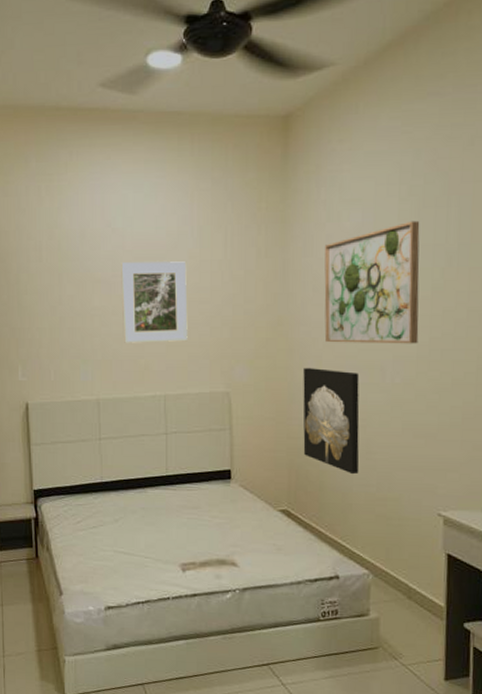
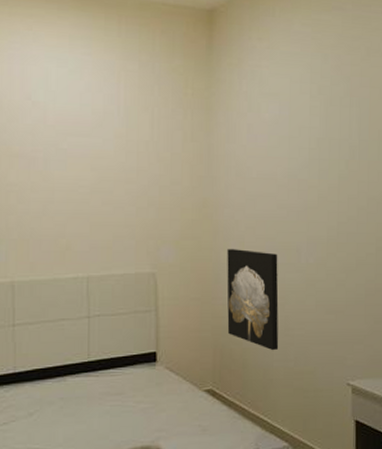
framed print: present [121,261,188,343] -> none [41,137,113,222]
wall art: present [324,220,420,344] -> none [246,116,329,228]

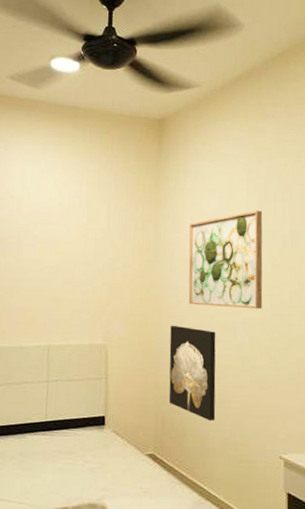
wall art: none [246,116,329,228] -> present [188,210,263,310]

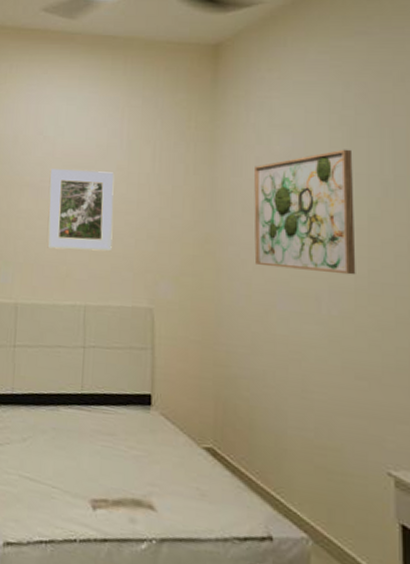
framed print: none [14,225,75,298] -> present [47,169,115,252]
wall art: present [169,326,216,421] -> none [231,290,294,415]

